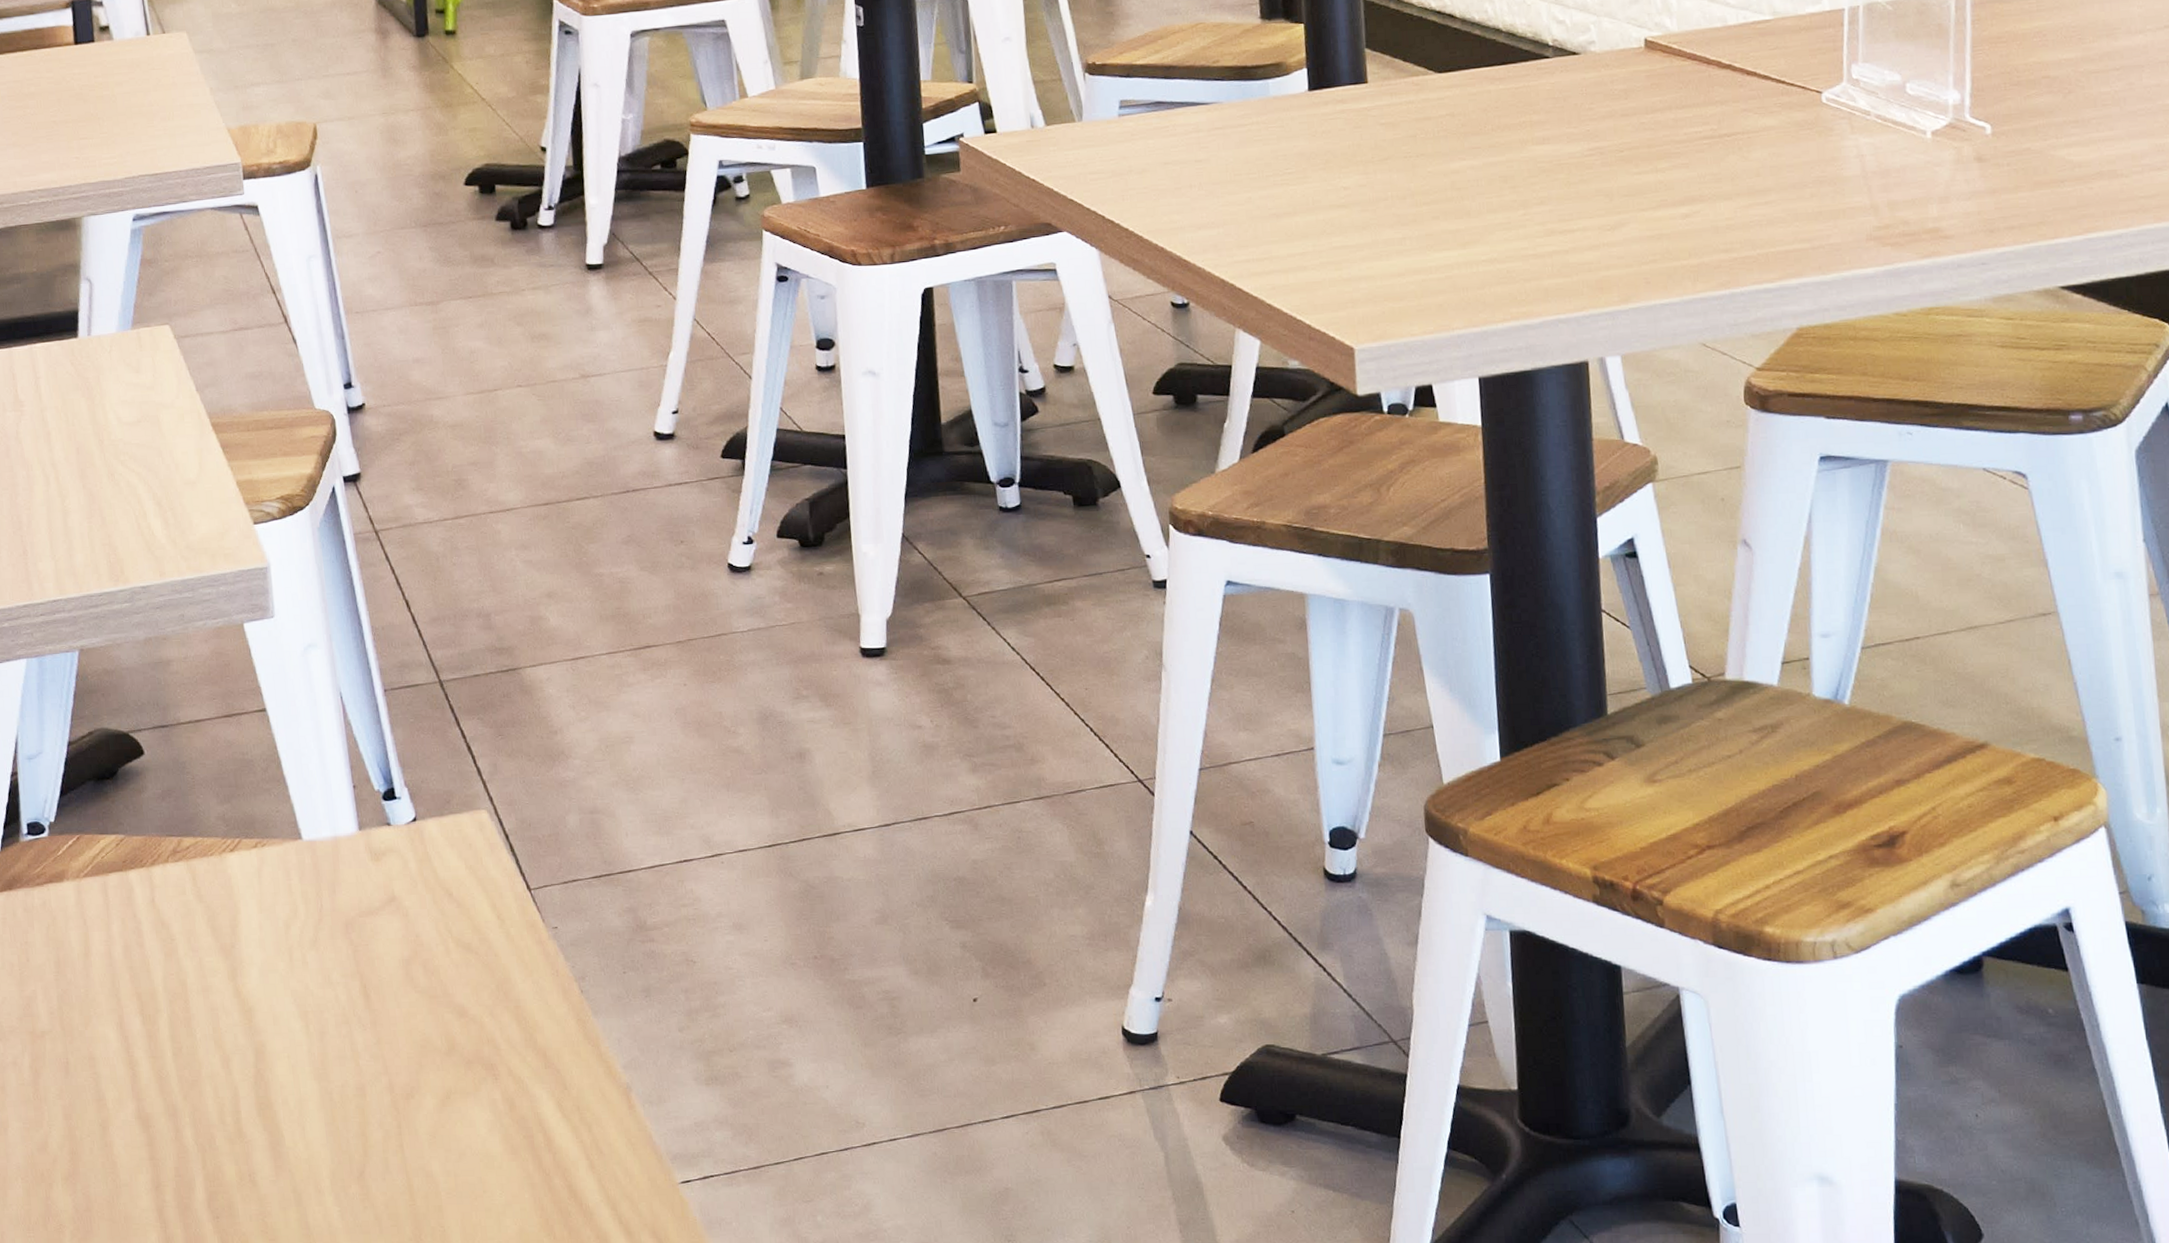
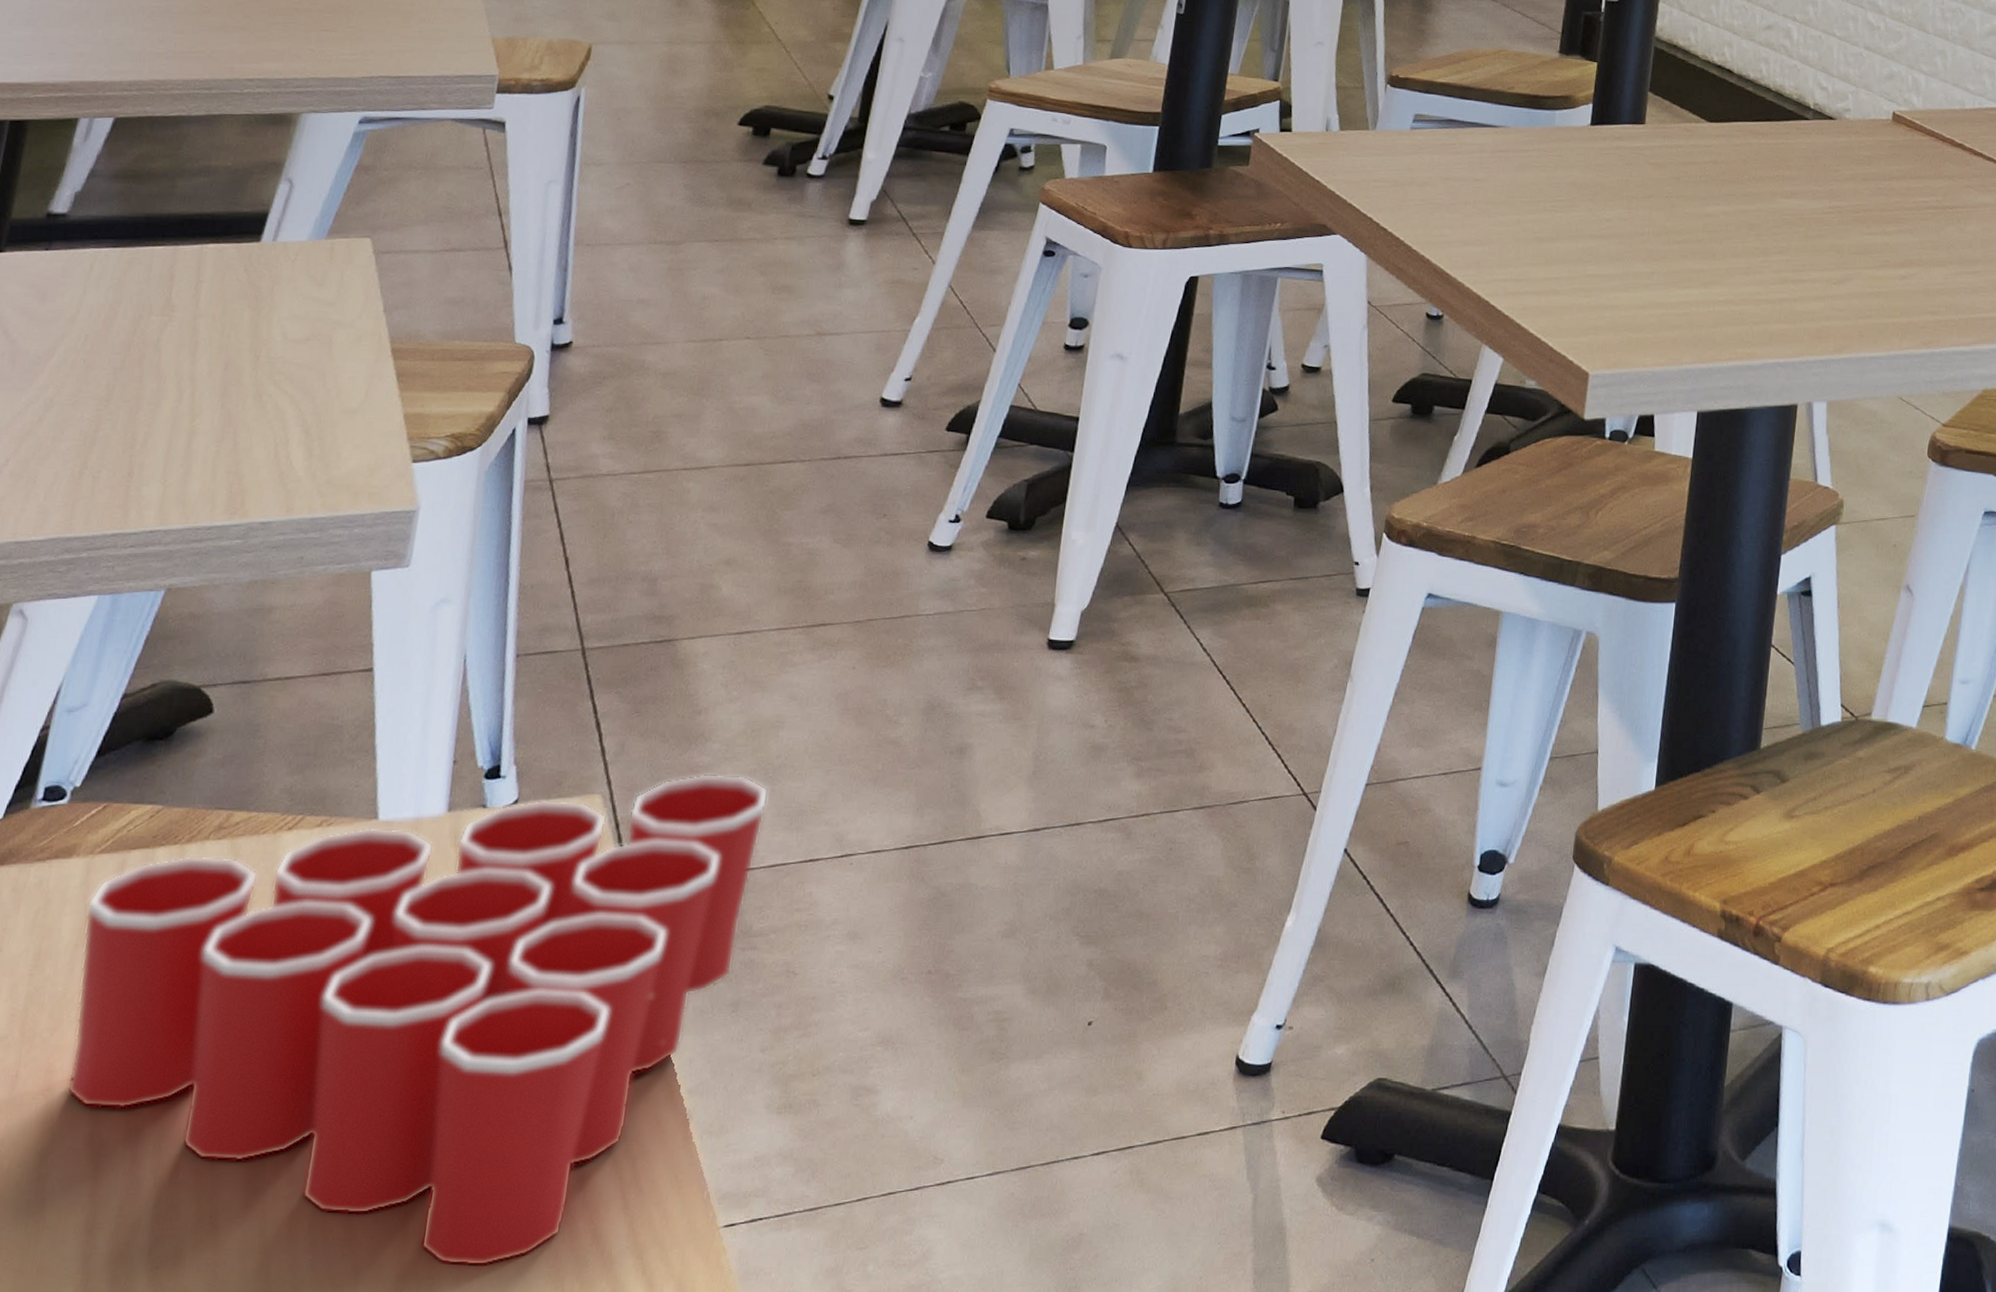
cup: none [85,786,637,1217] -> present [66,773,769,1267]

